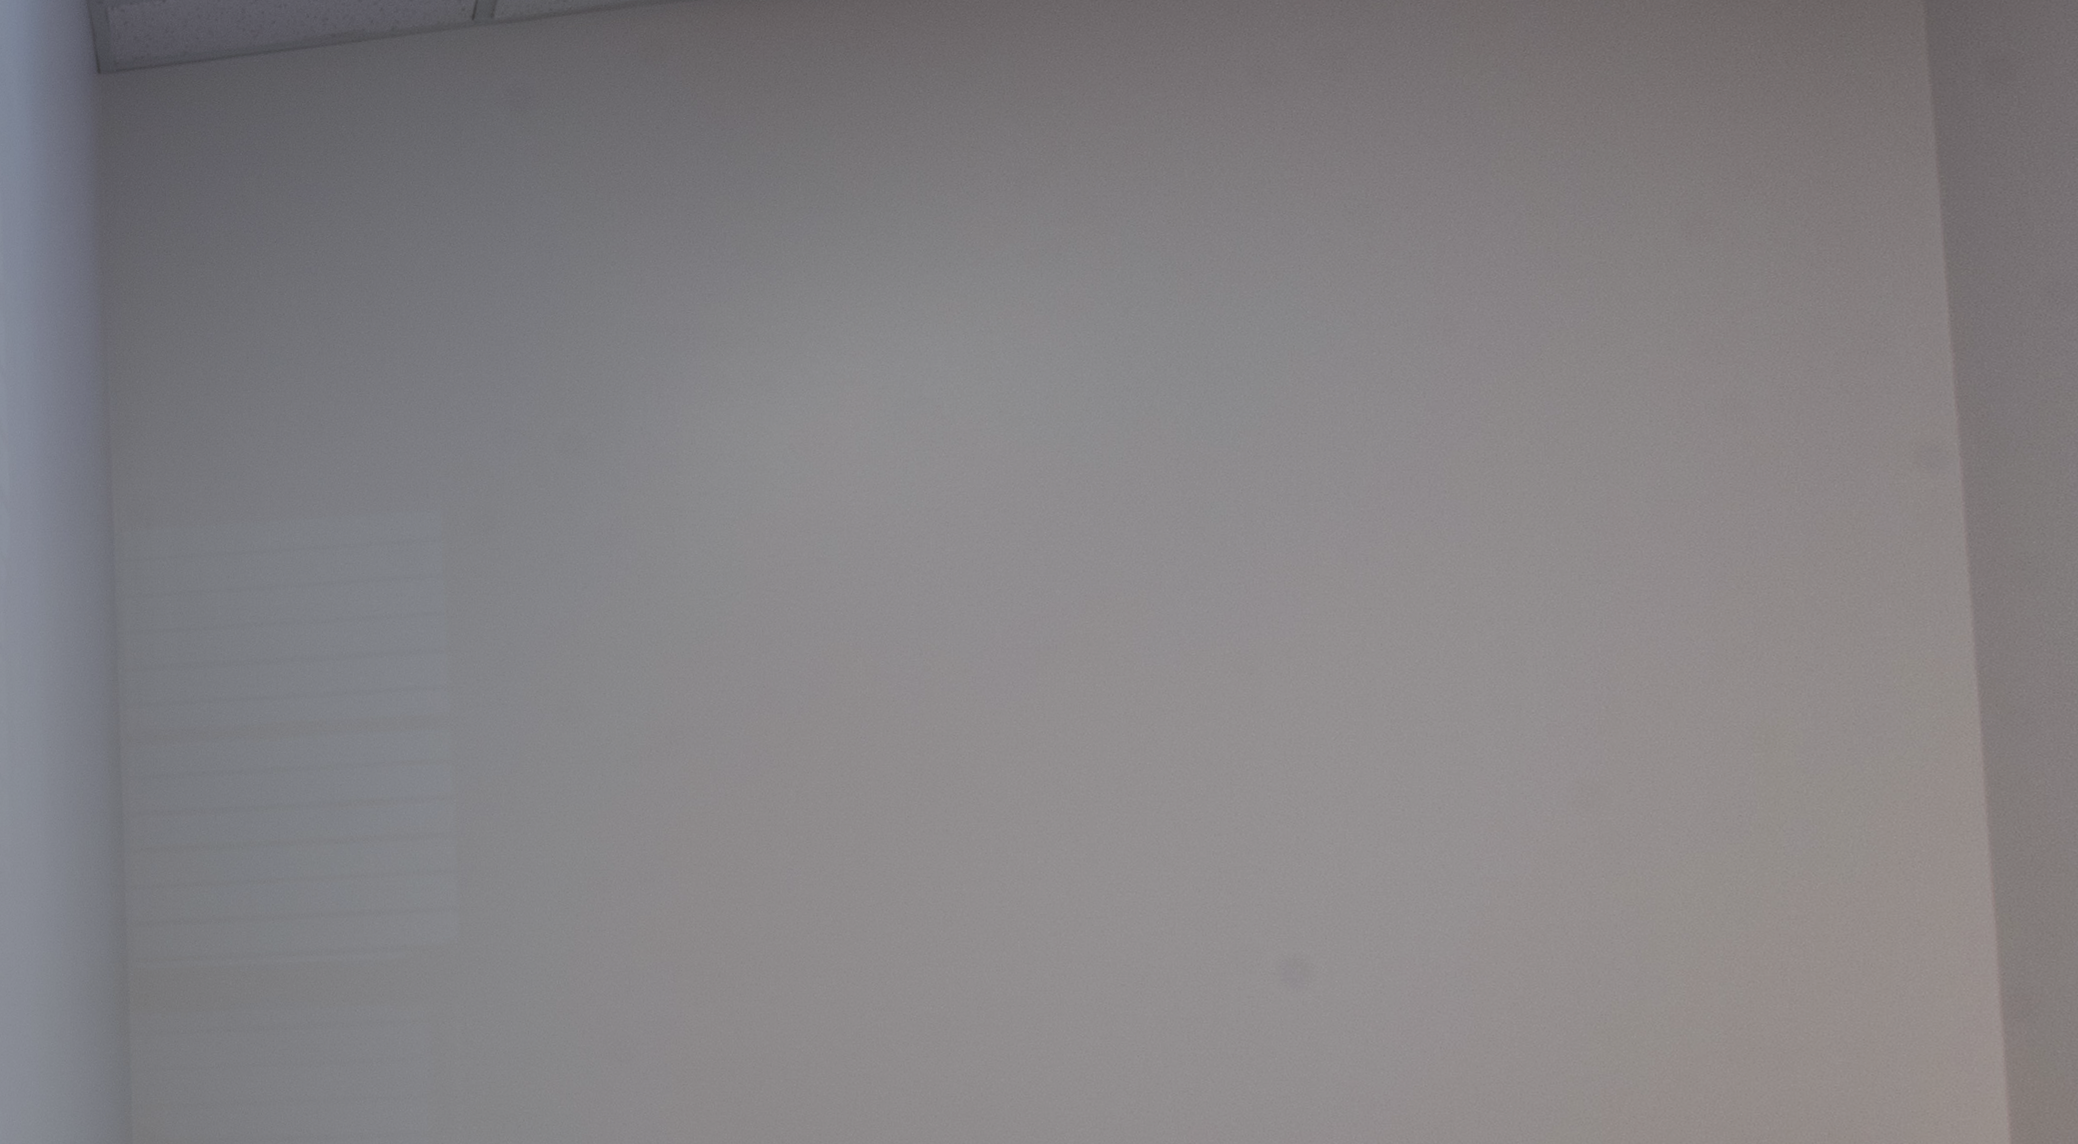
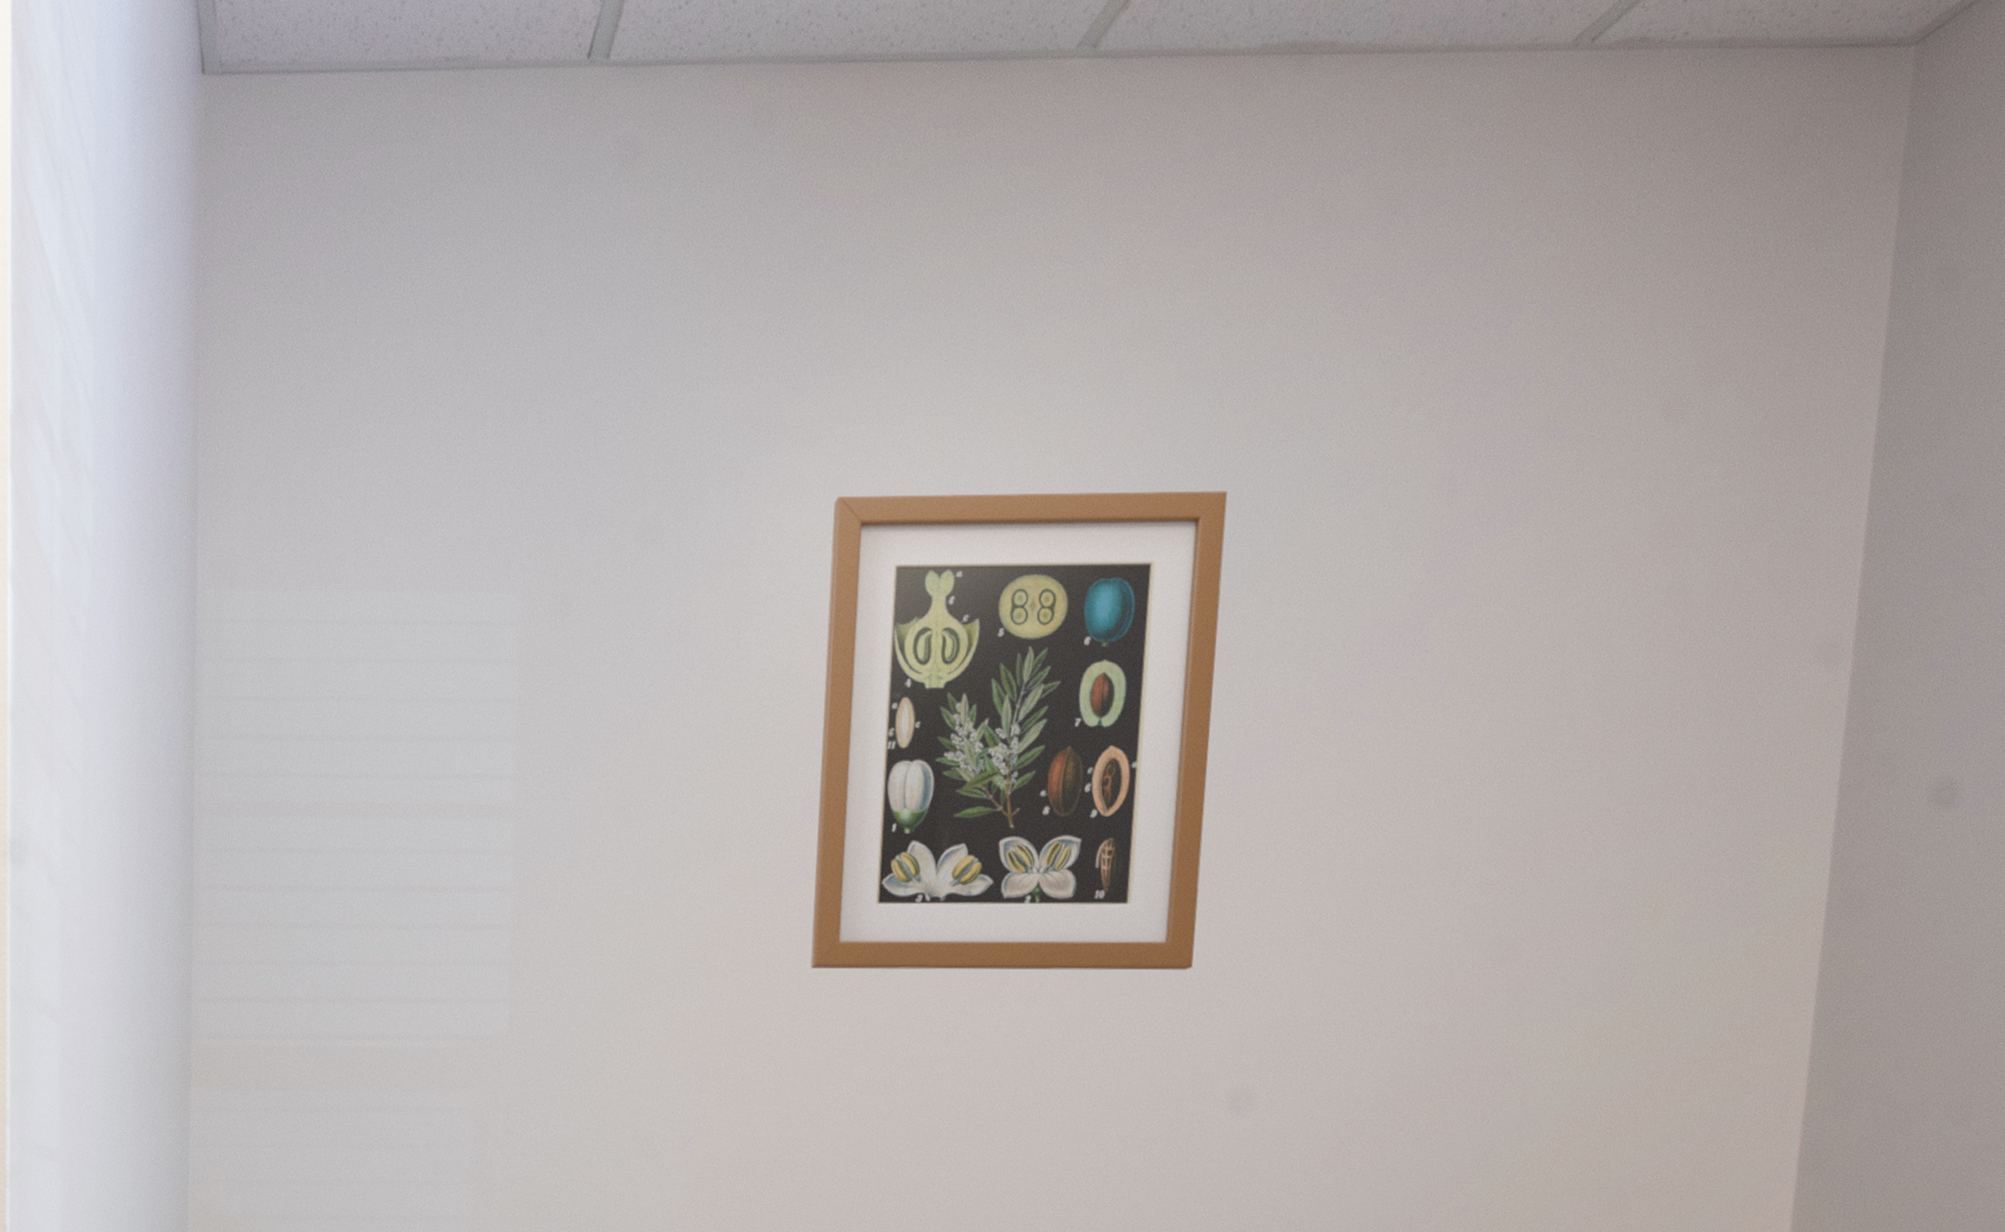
wall art: none [763,351,1218,859] -> present [810,490,1228,971]

